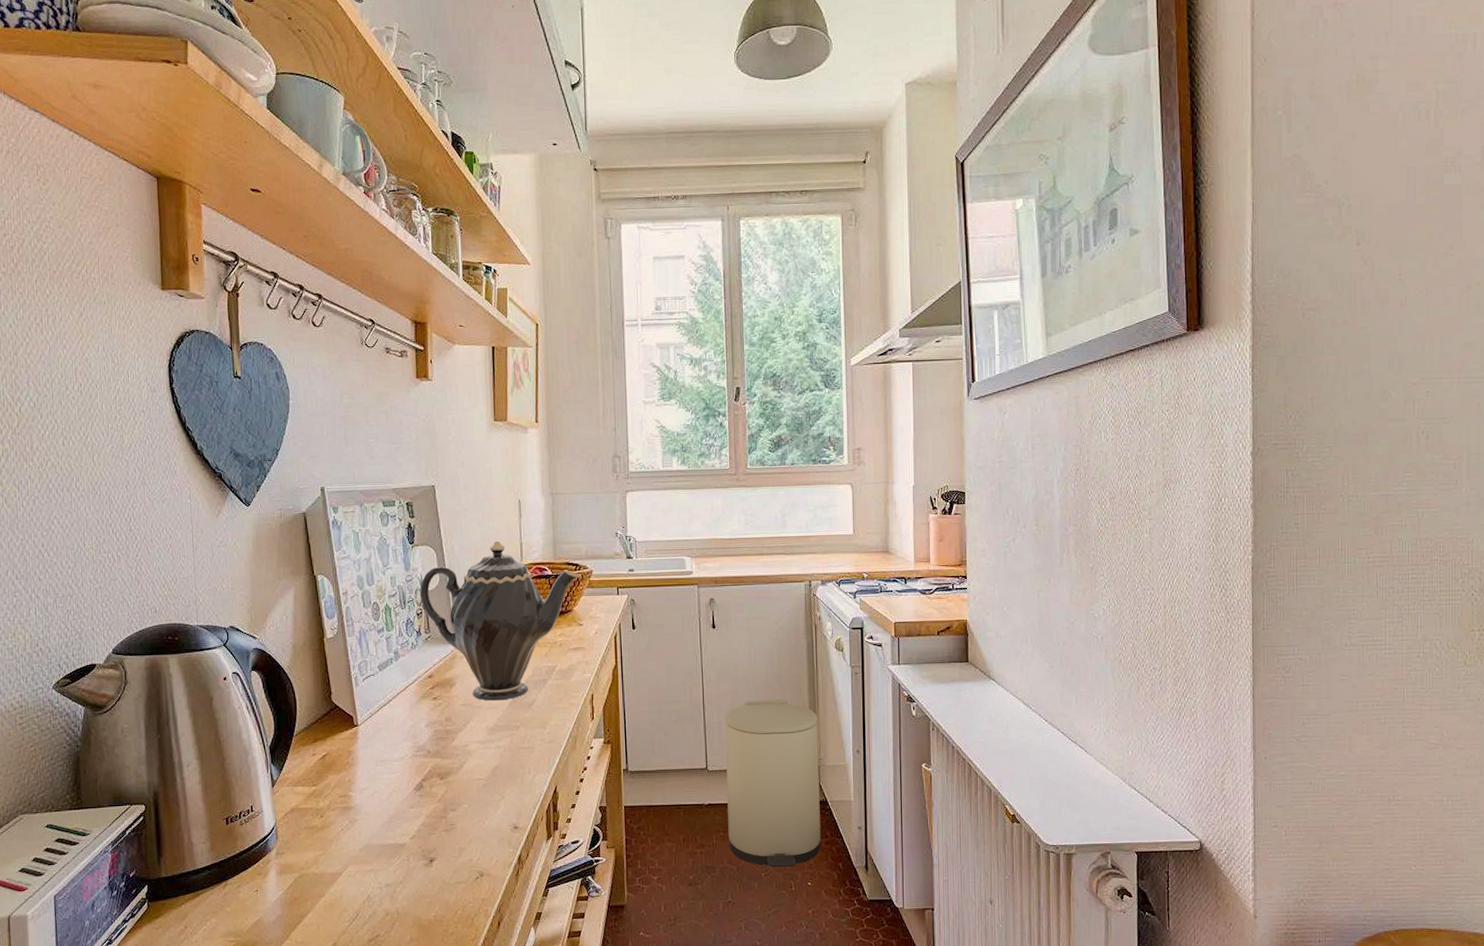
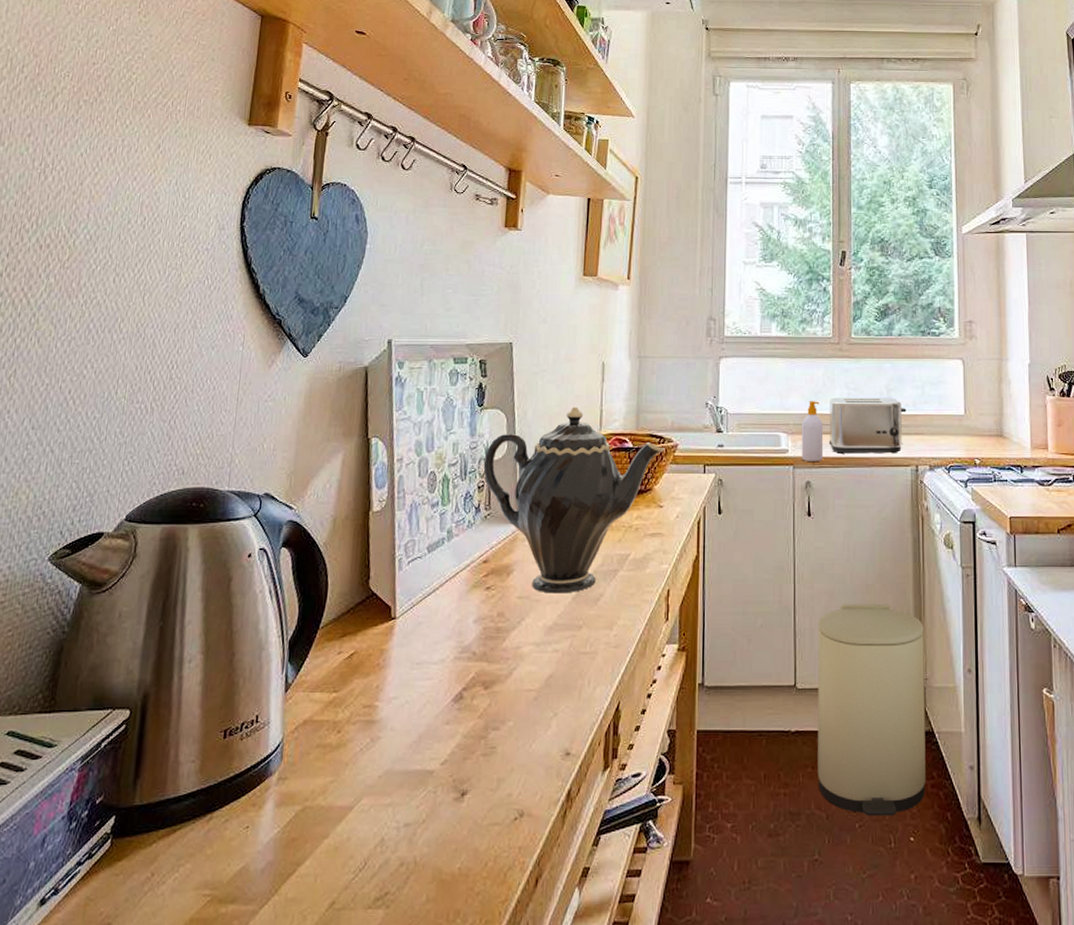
soap bottle: none [703,527,725,582] -> present [801,401,824,462]
toaster: none [729,521,800,573] -> present [828,397,907,454]

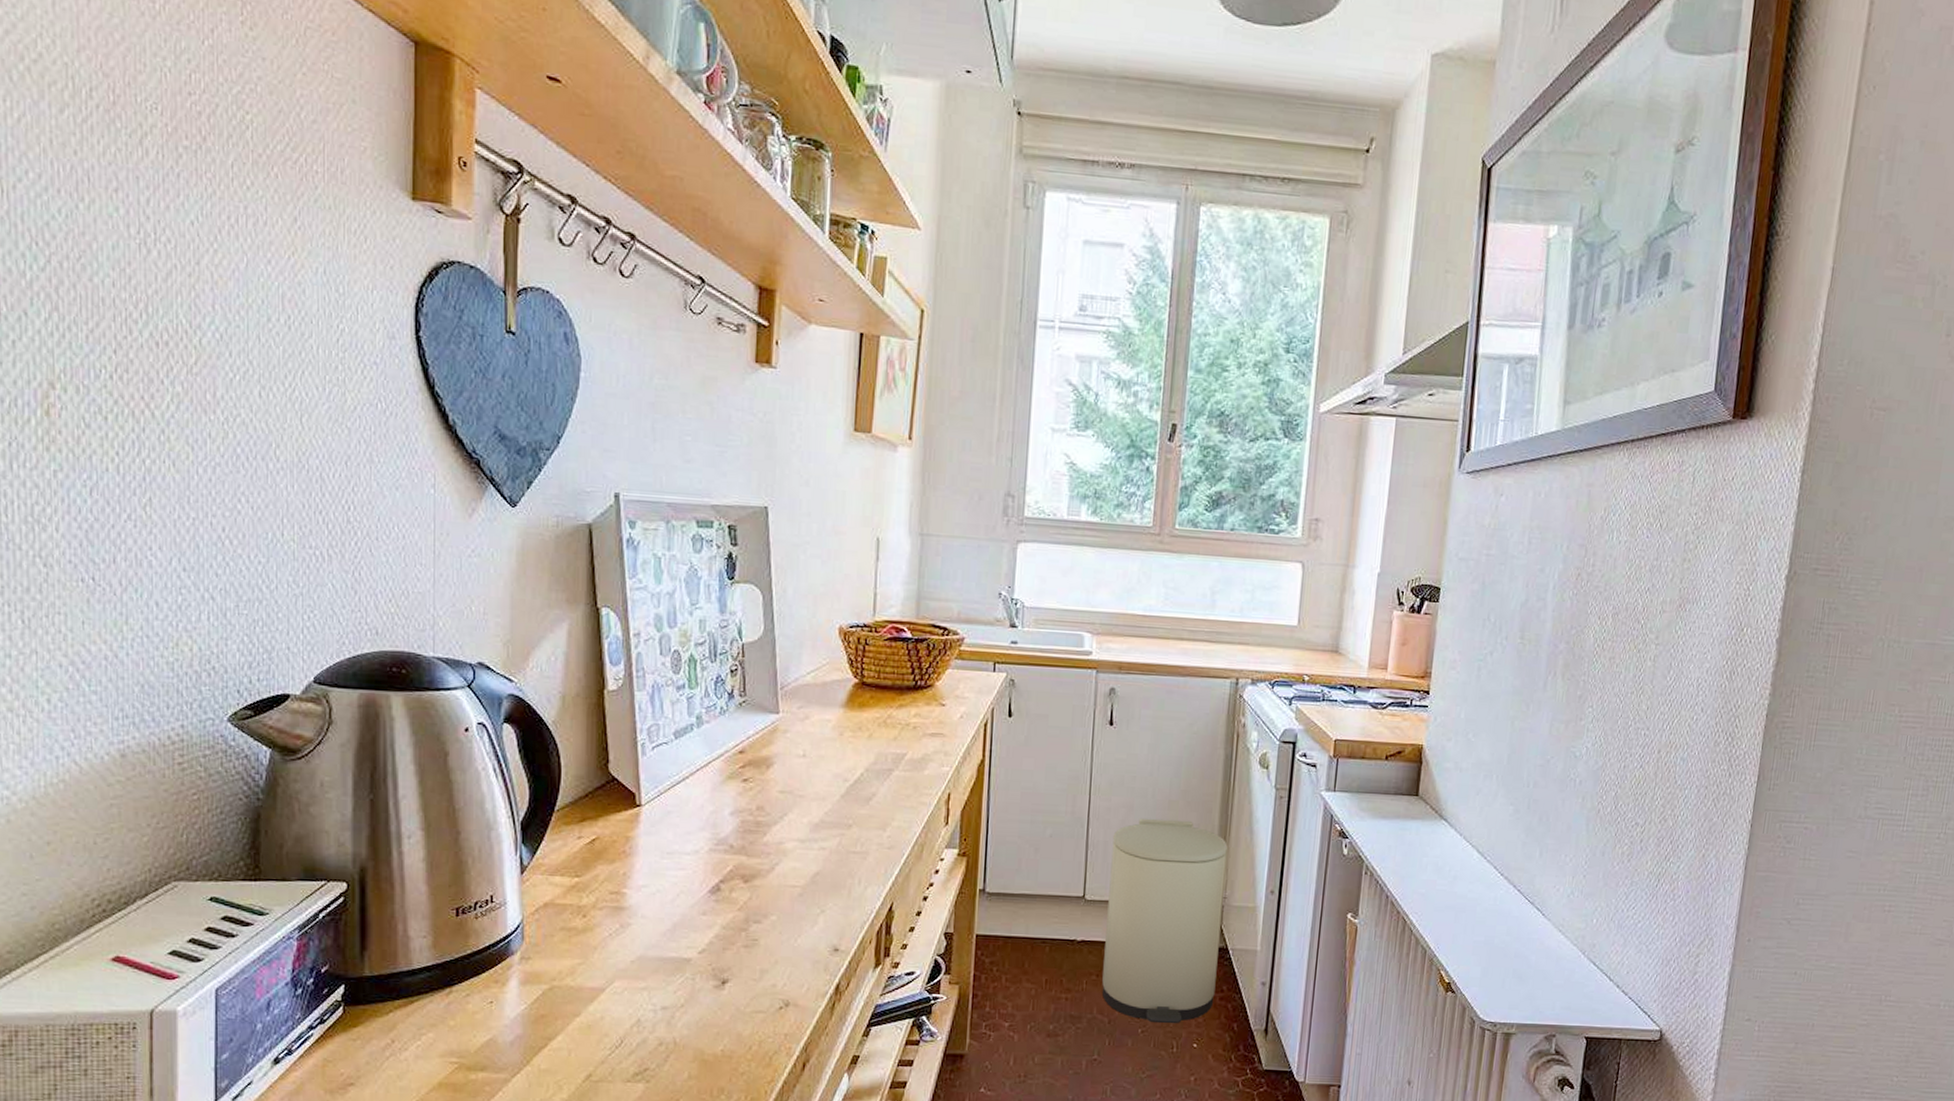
teapot: present [483,406,665,594] -> none [736,586,950,791]
soap bottle: present [801,401,824,462] -> none [1106,599,1135,668]
toaster: present [828,397,907,454] -> none [1139,596,1232,664]

